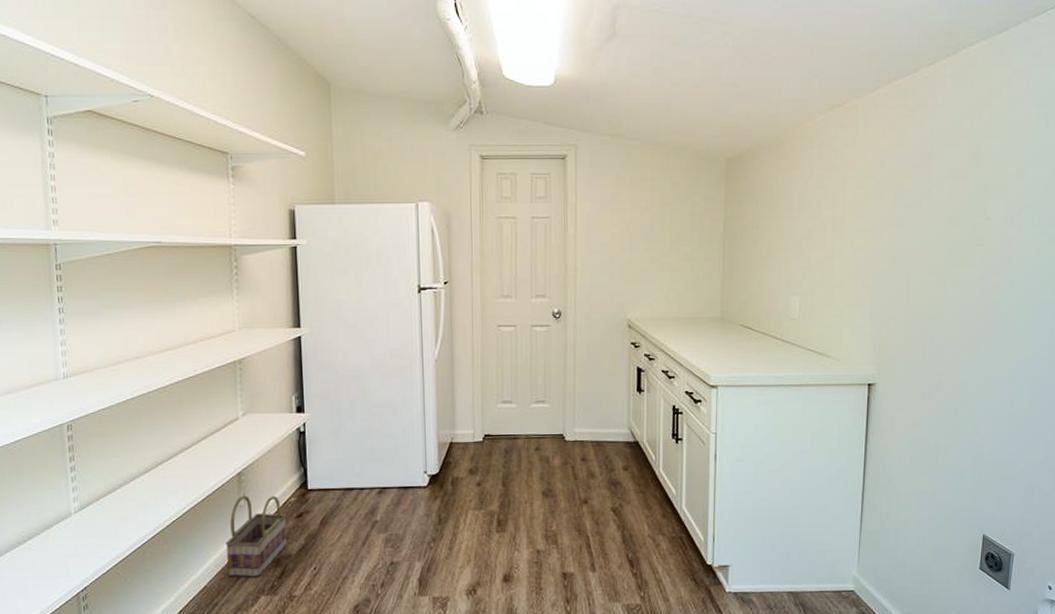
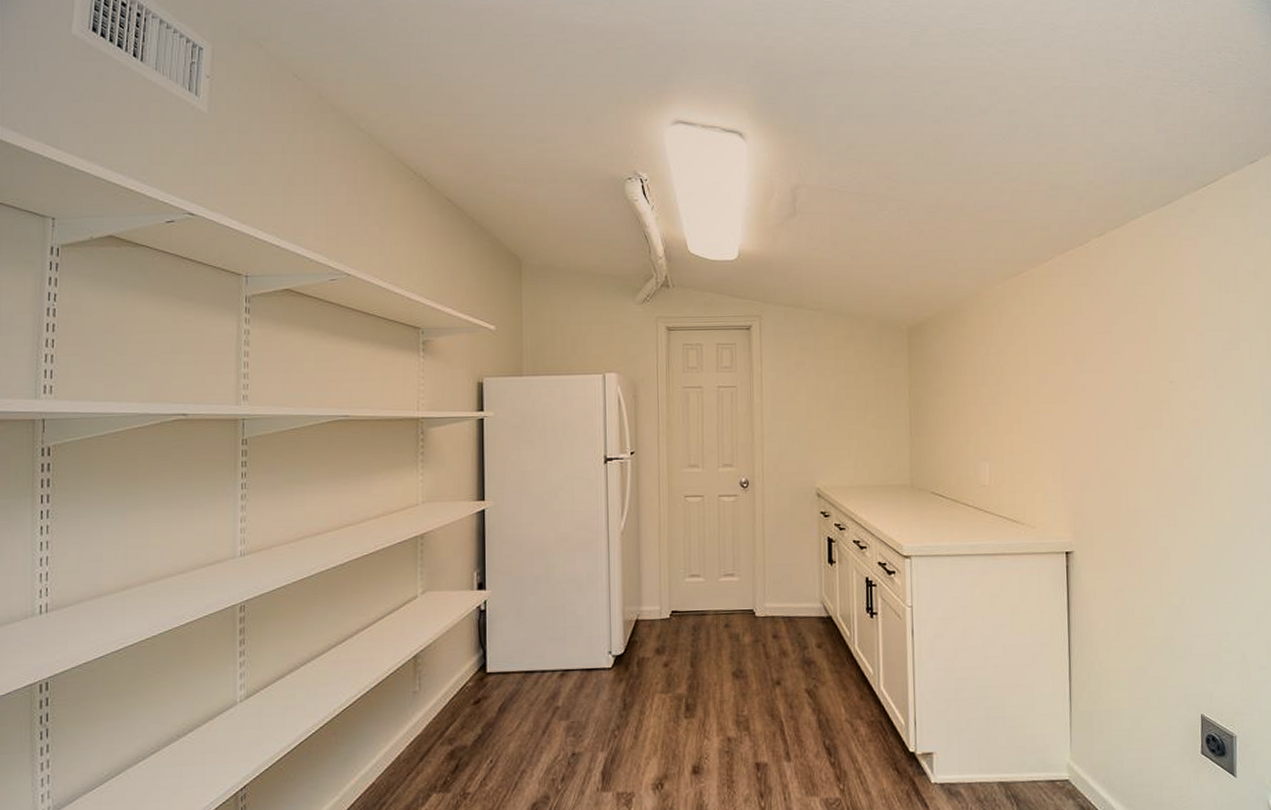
basket: present [225,495,287,578] -> none [397,680,463,773]

